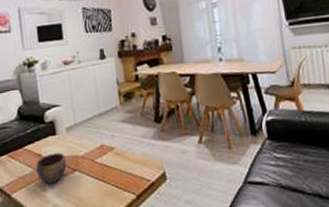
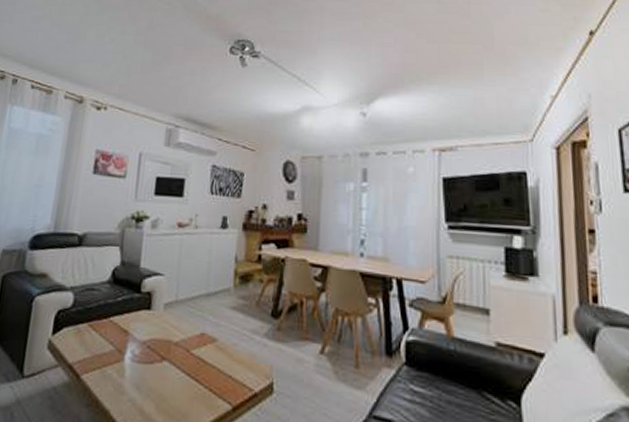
bowl: present [36,152,66,184] -> none [117,332,156,371]

